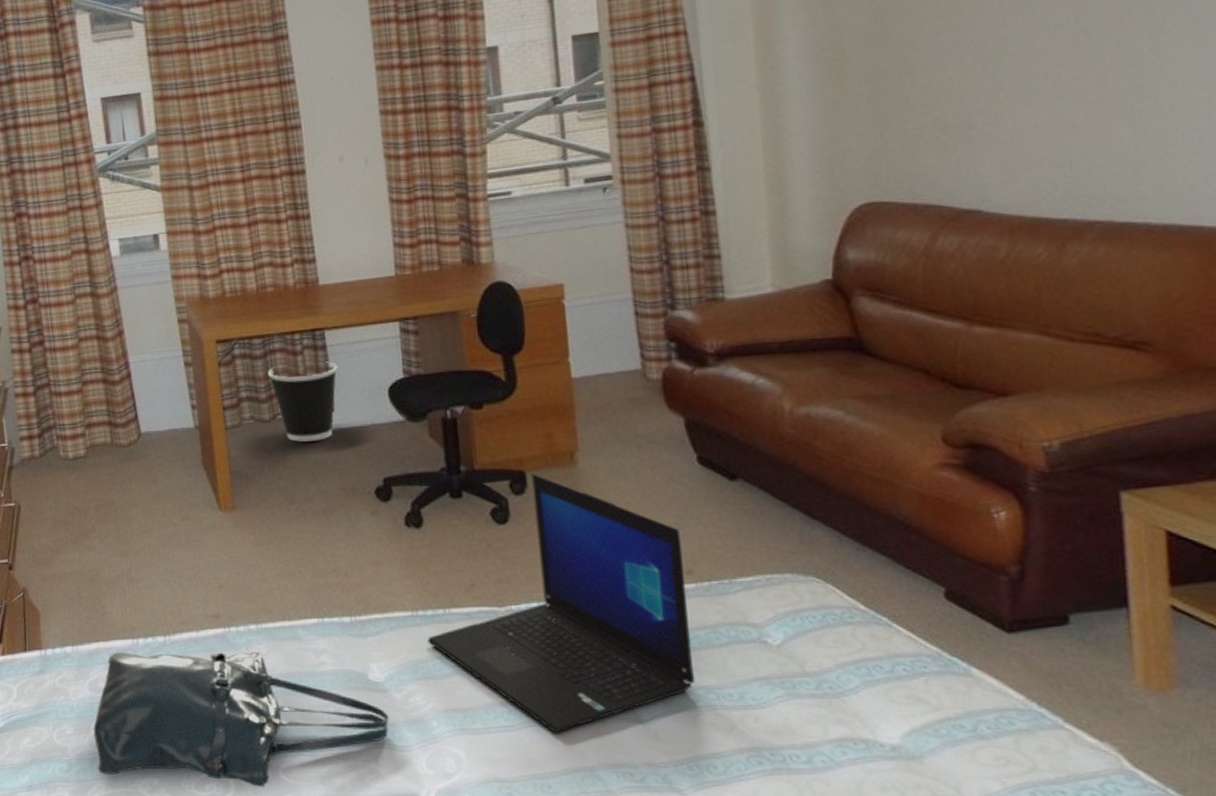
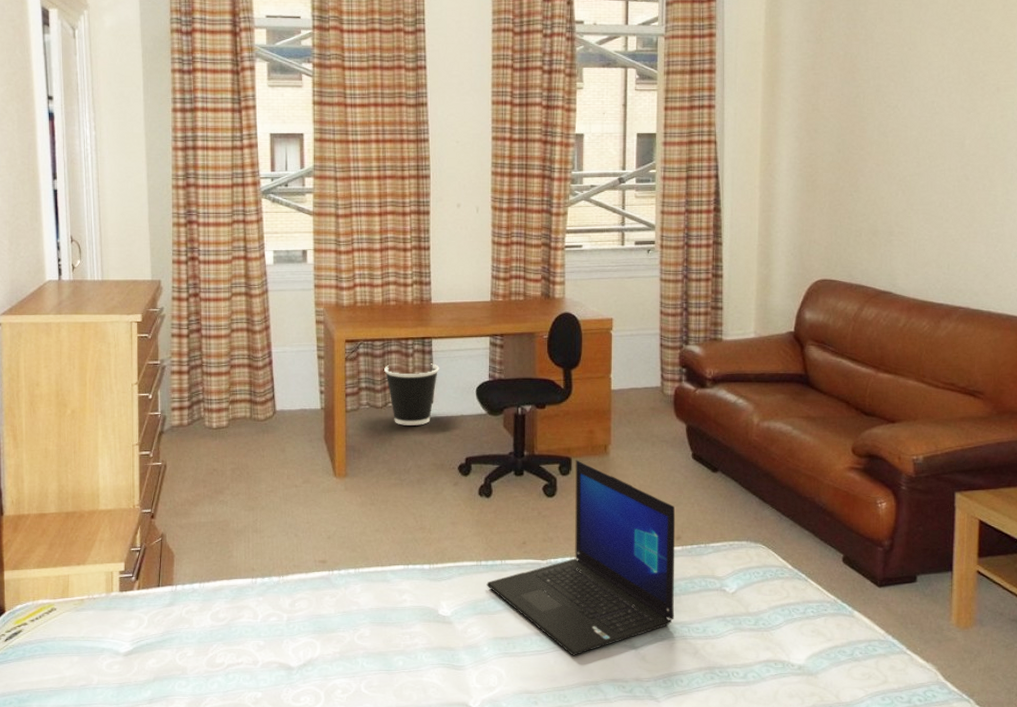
tote bag: present [93,652,390,787] -> none [211,589,452,699]

